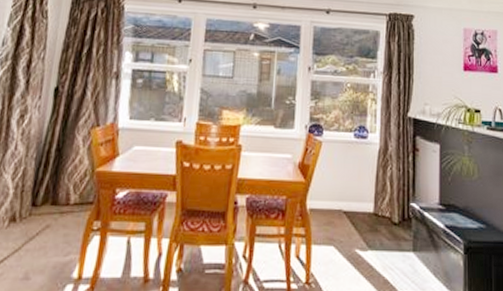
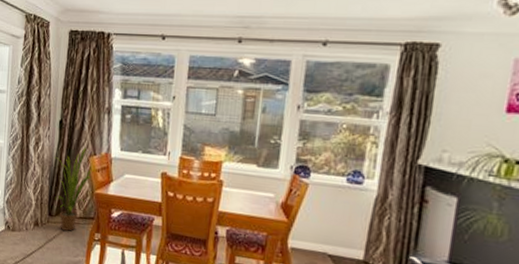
house plant: none [42,117,94,223] -> present [55,147,92,231]

